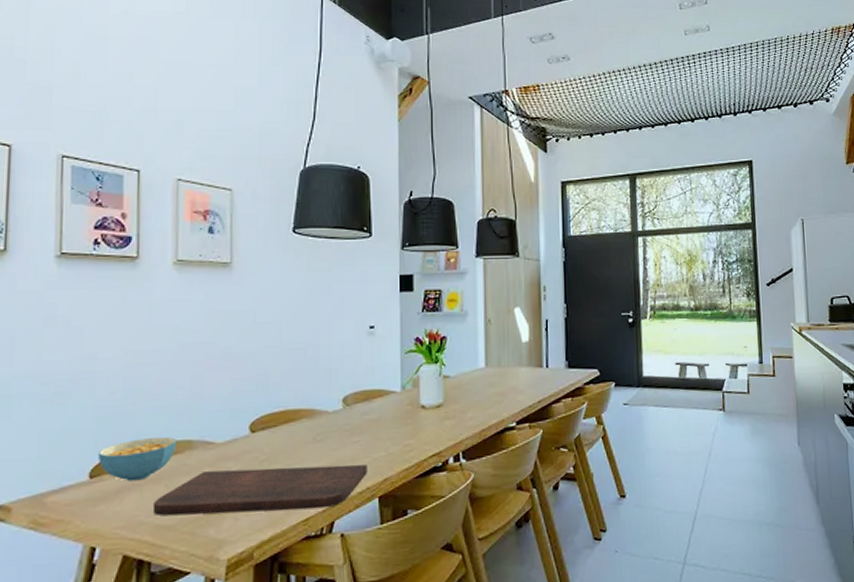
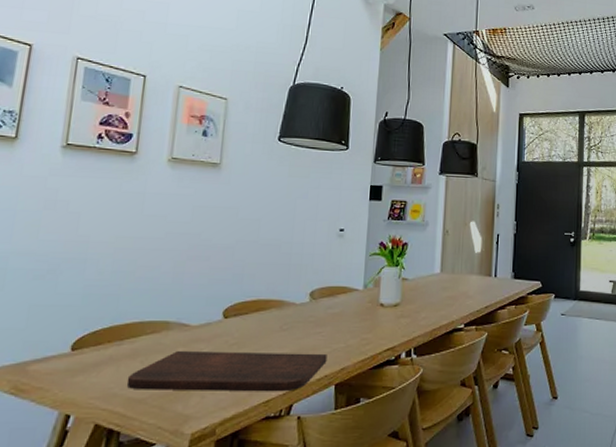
cereal bowl: present [97,437,178,482] -> none [80,317,156,356]

